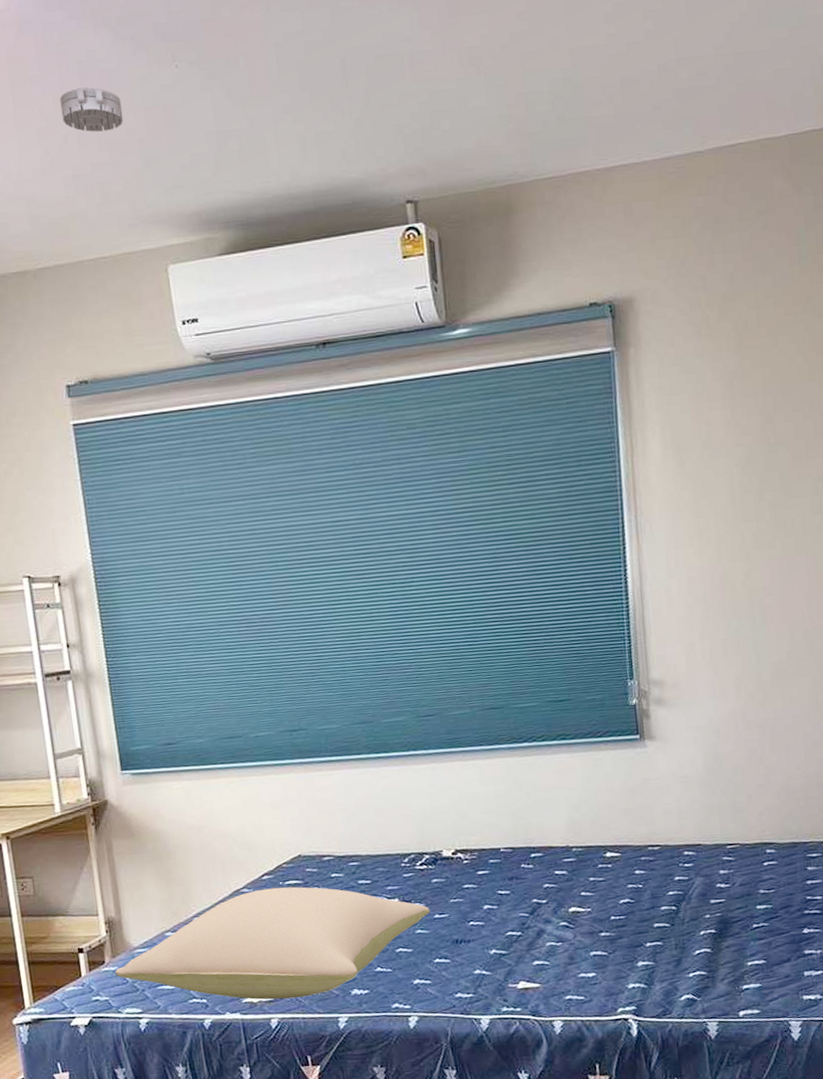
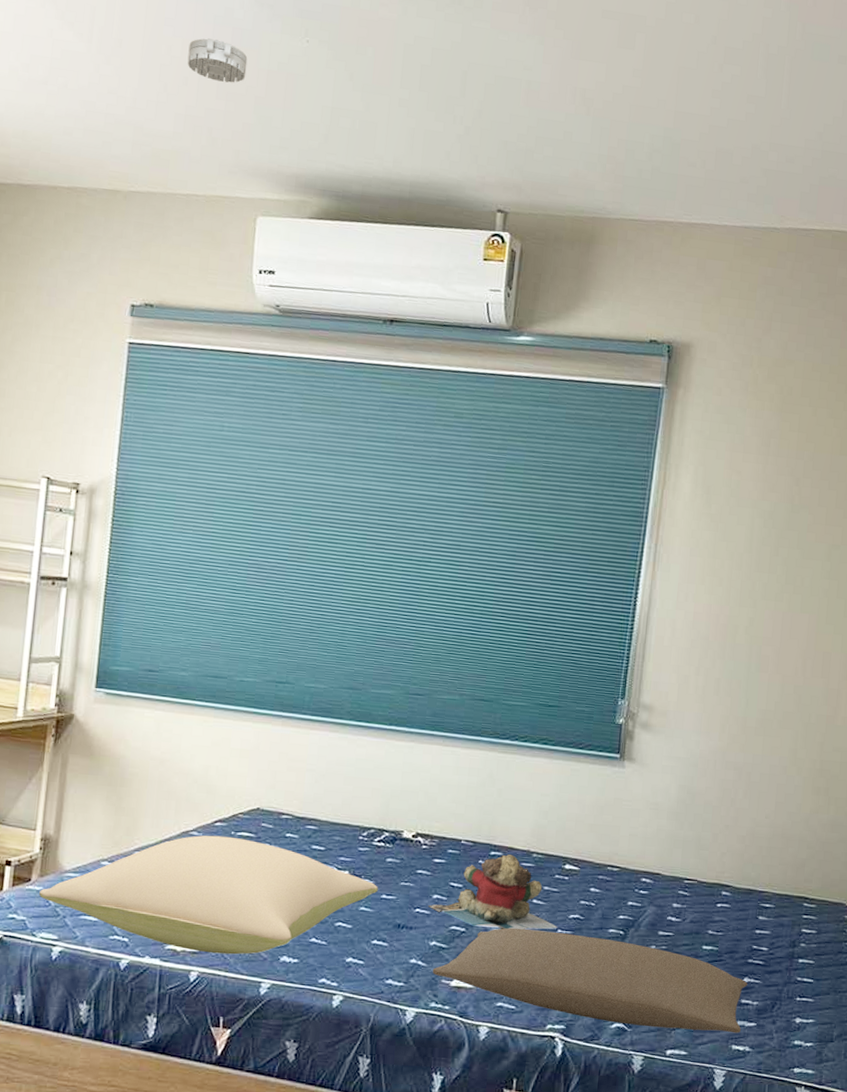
teddy bear: none [481,853,610,928] -> present [428,854,558,930]
pillow: none [497,916,809,995] -> present [432,927,748,1033]

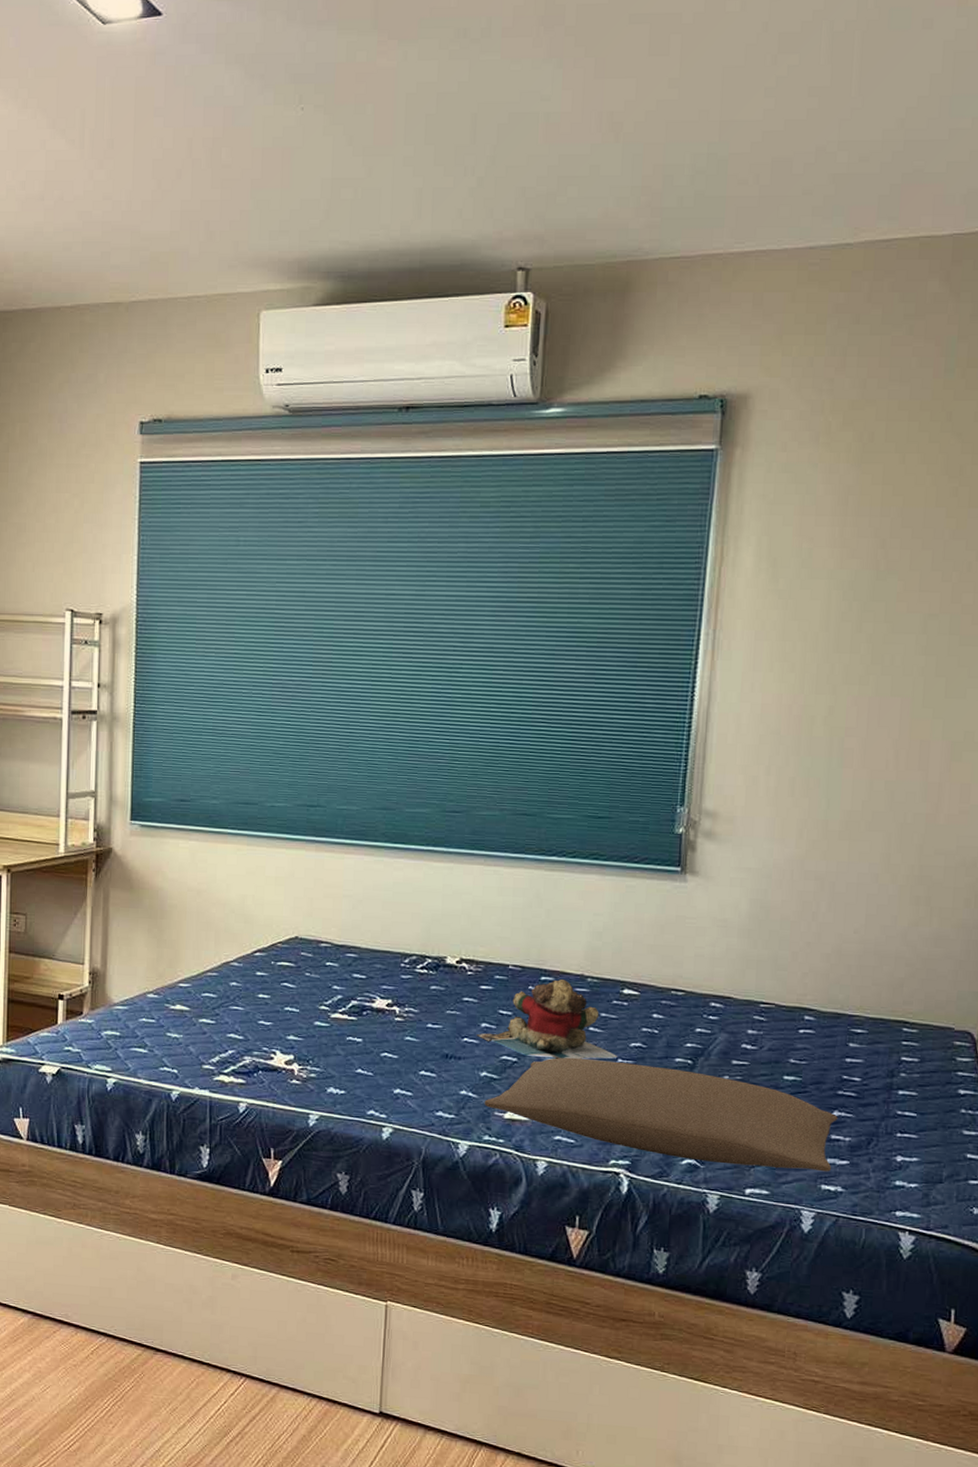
pillow: present [39,835,378,955] -> none [91,965,423,1086]
smoke detector: present [187,38,248,83] -> none [180,123,241,169]

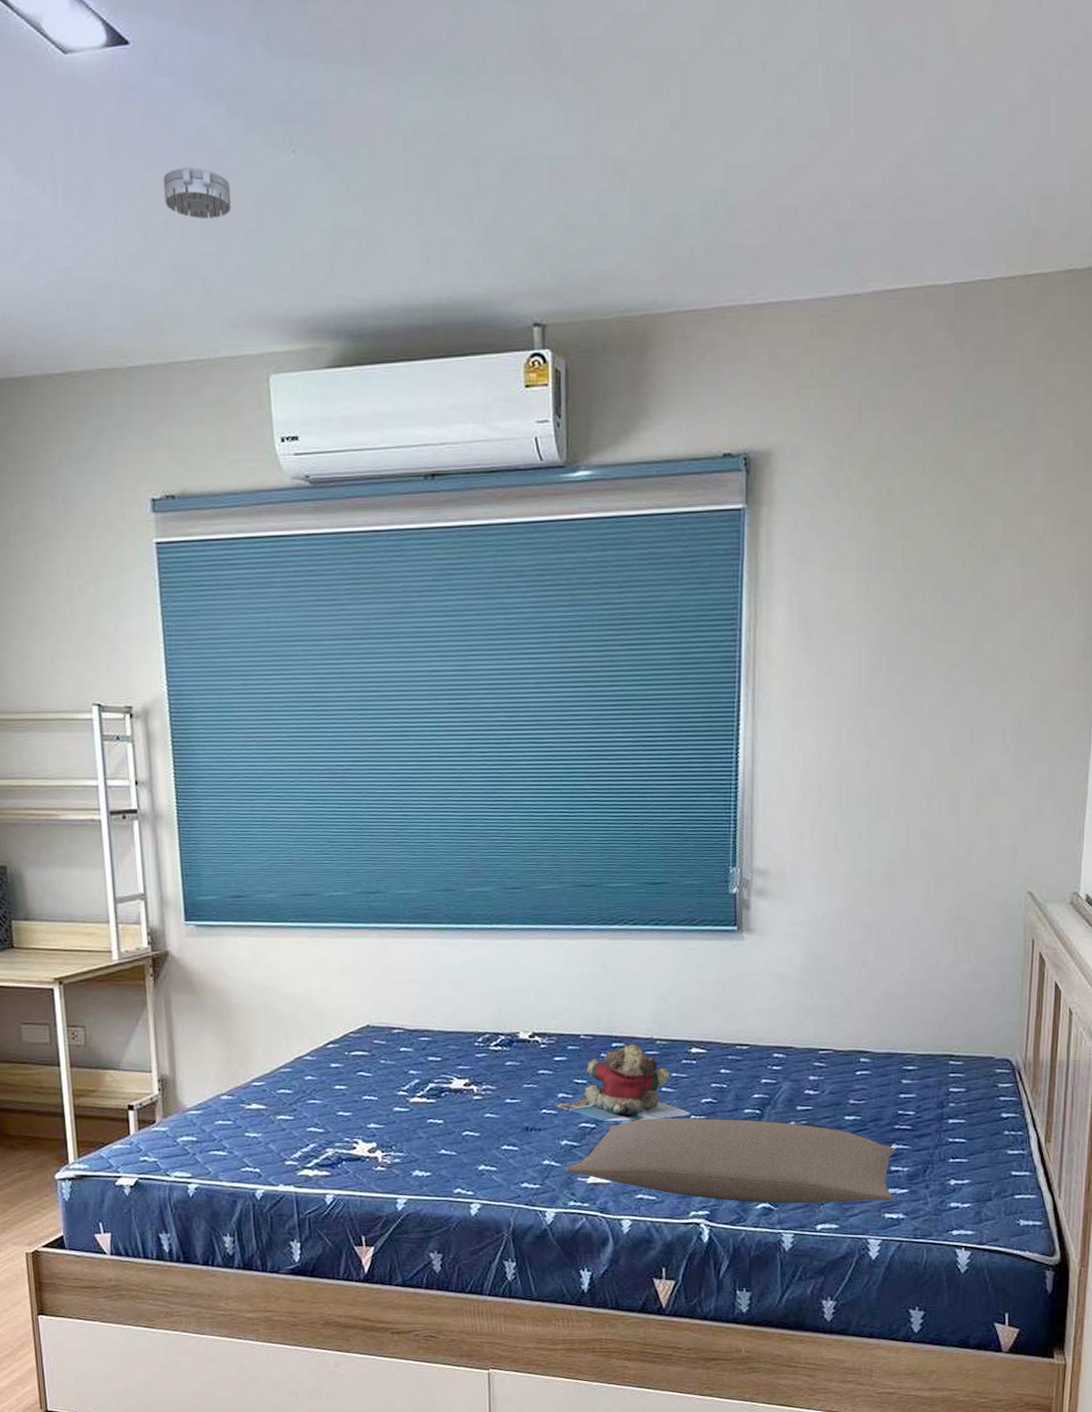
smoke detector: none [180,123,241,169] -> present [163,167,232,218]

